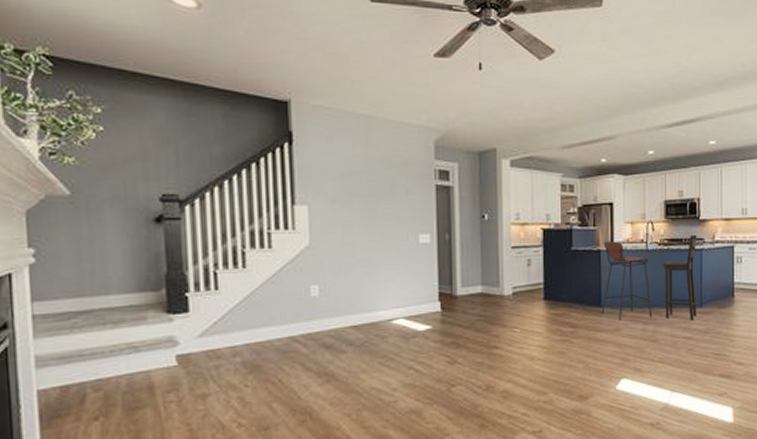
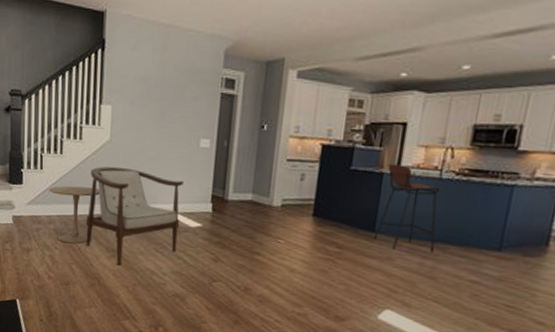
side table: none [230,304,302,377] -> present [49,186,100,244]
armchair: none [286,274,406,392] -> present [85,166,184,266]
bar stool: present [662,234,698,320] -> none [450,167,510,264]

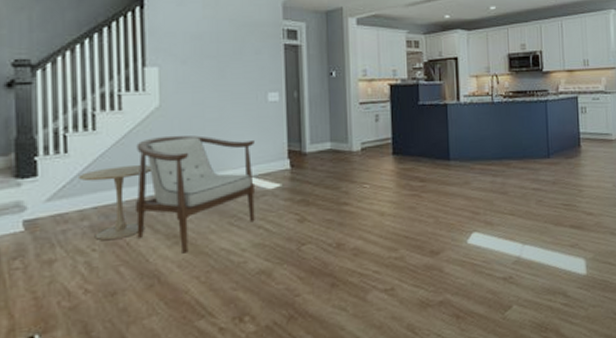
bar stool: present [373,164,443,253] -> none [450,94,501,174]

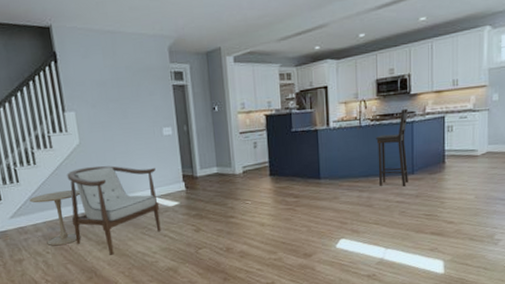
bar stool: none [508,86,545,172] -> present [375,108,409,187]

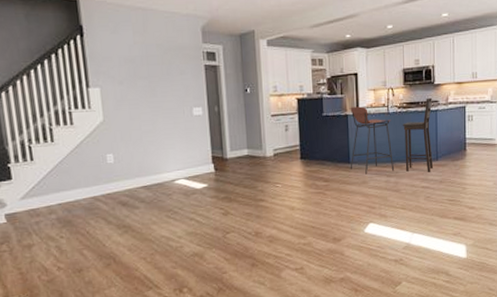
side table: present [29,190,81,246] -> none [44,170,101,230]
armchair: present [67,165,161,255] -> none [87,145,188,240]
bar stool: none [320,120,367,190] -> present [350,106,395,175]

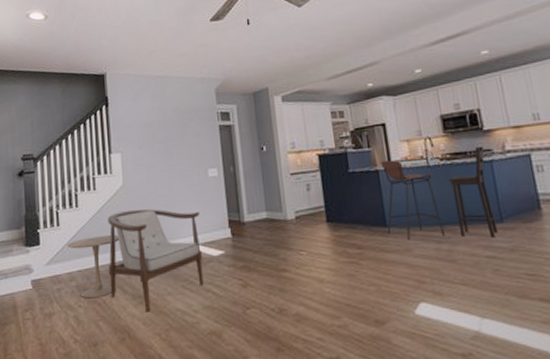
side table: none [44,170,101,230] -> present [68,235,119,299]
armchair: none [87,145,188,240] -> present [107,209,204,312]

